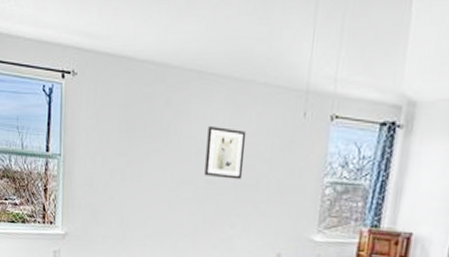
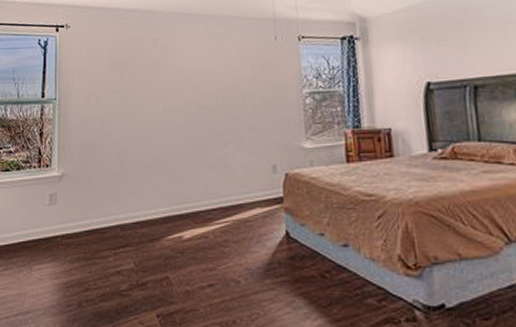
wall art: present [204,125,247,180] -> none [193,56,229,102]

